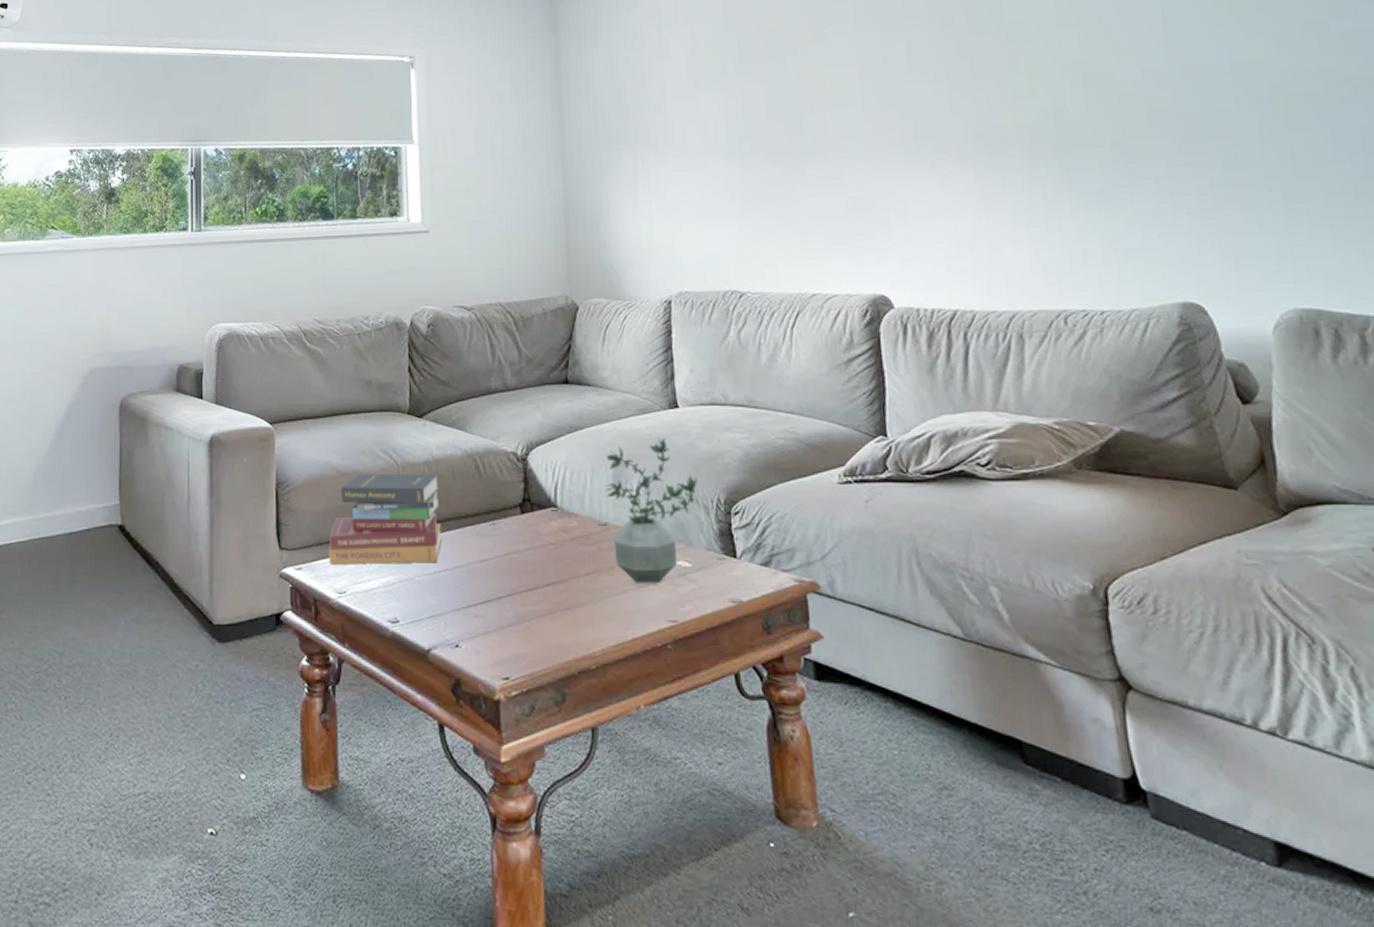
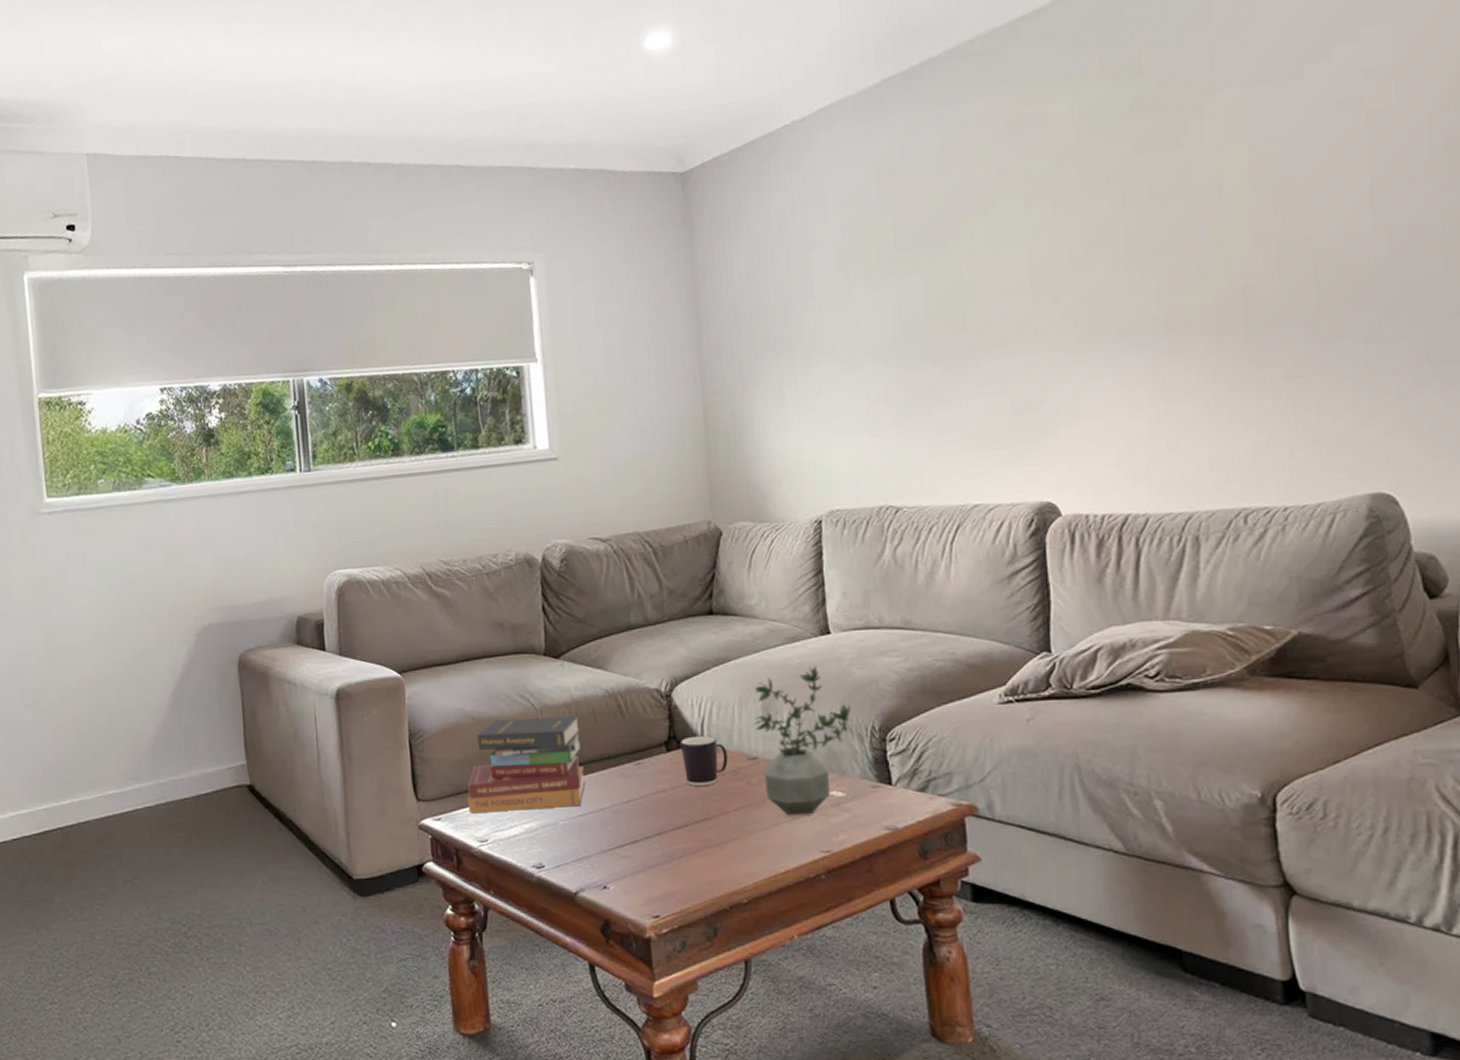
mug: none [534,500,579,549] -> present [680,735,728,786]

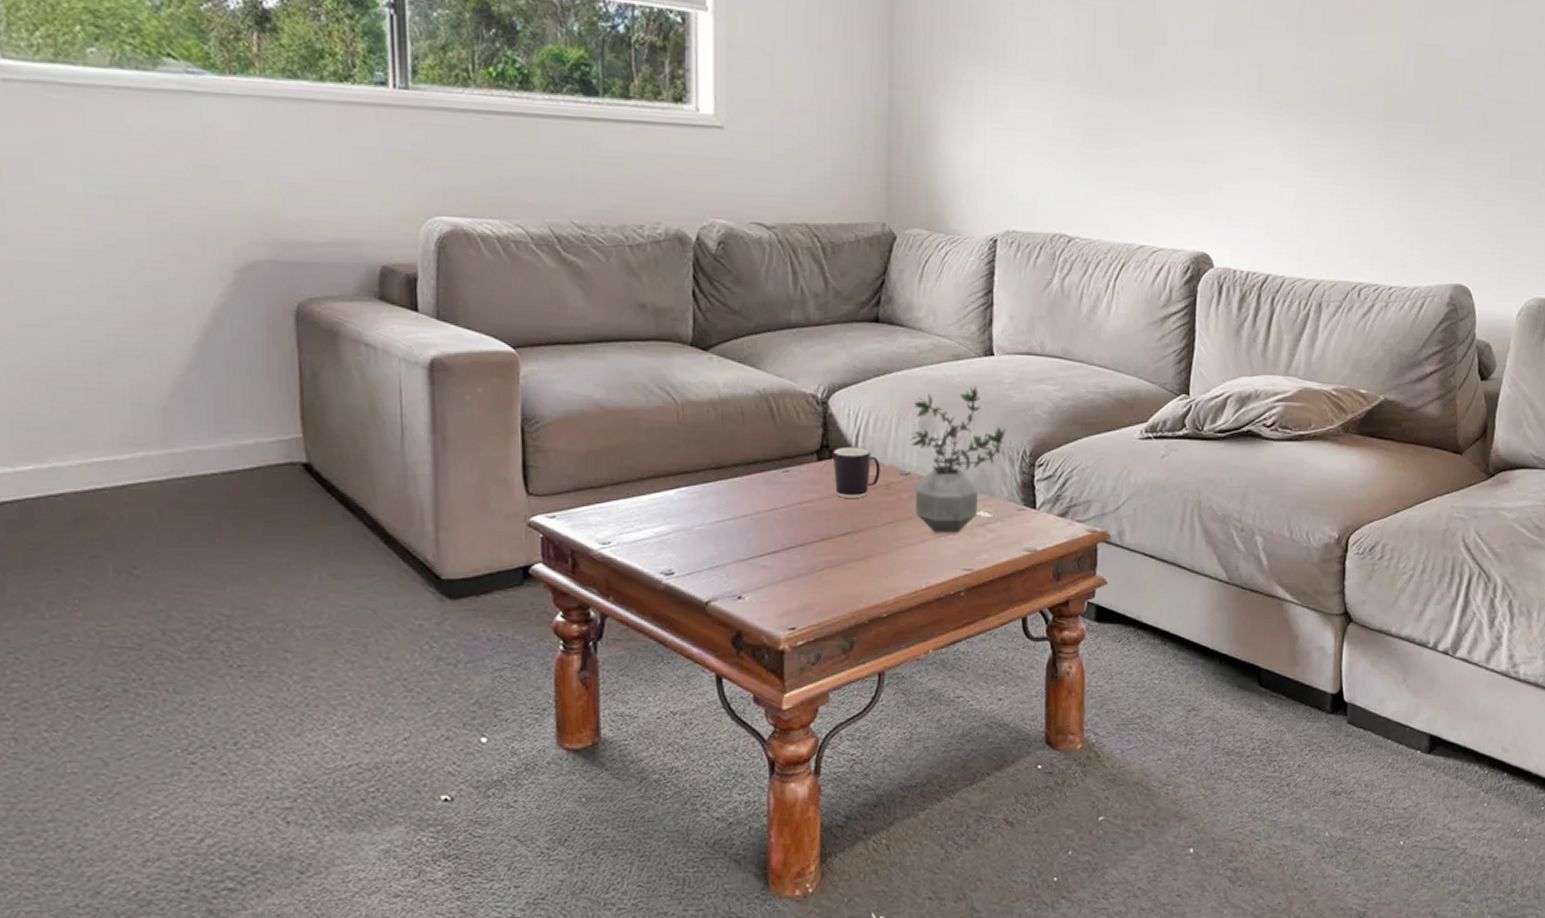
books: present [467,716,586,814] -> none [589,411,728,513]

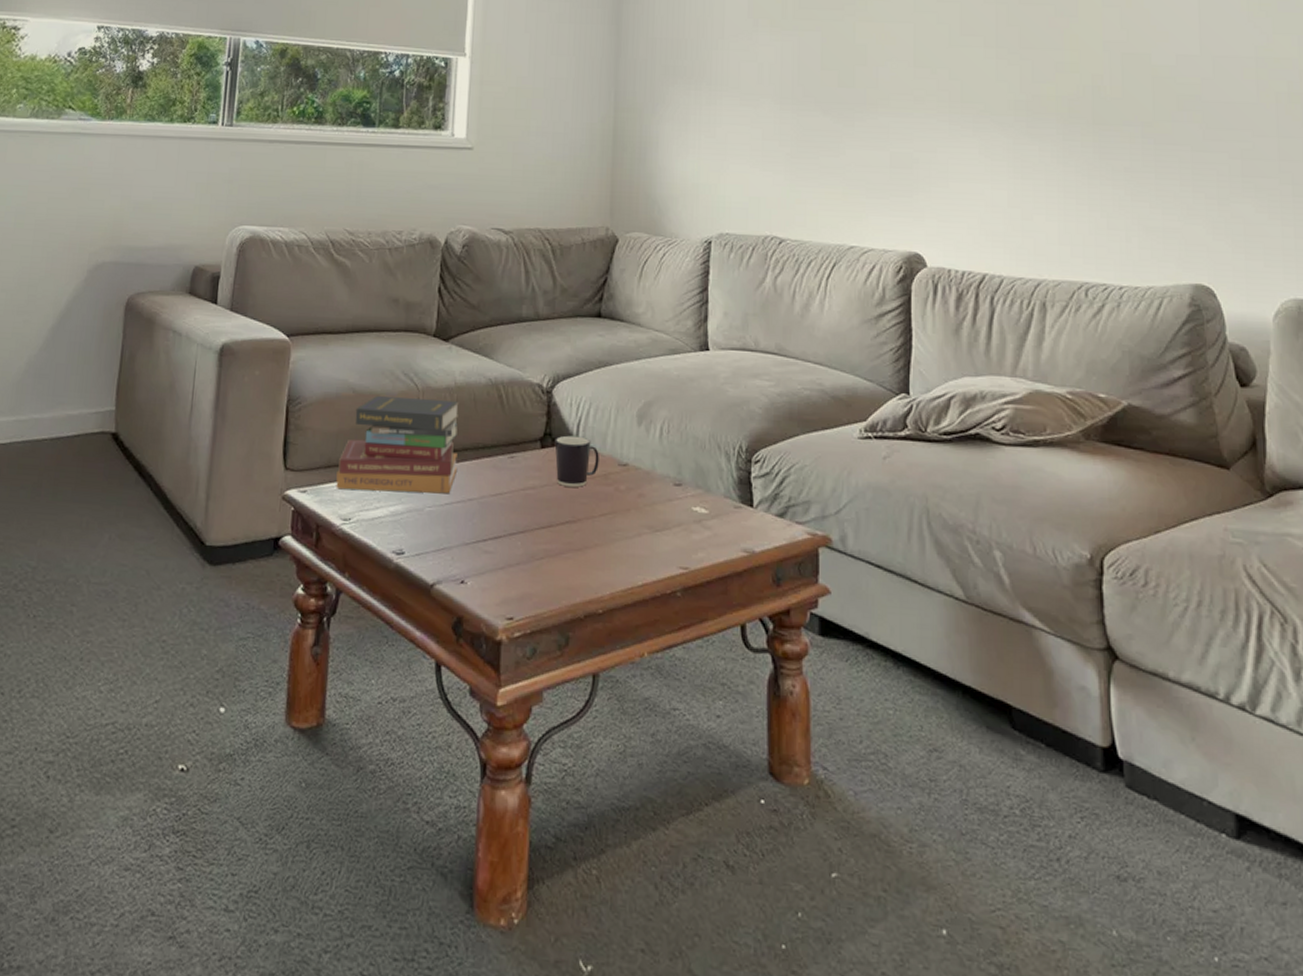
books: none [589,411,728,513] -> present [336,395,459,494]
potted plant: present [910,387,1005,532] -> none [628,380,721,528]

